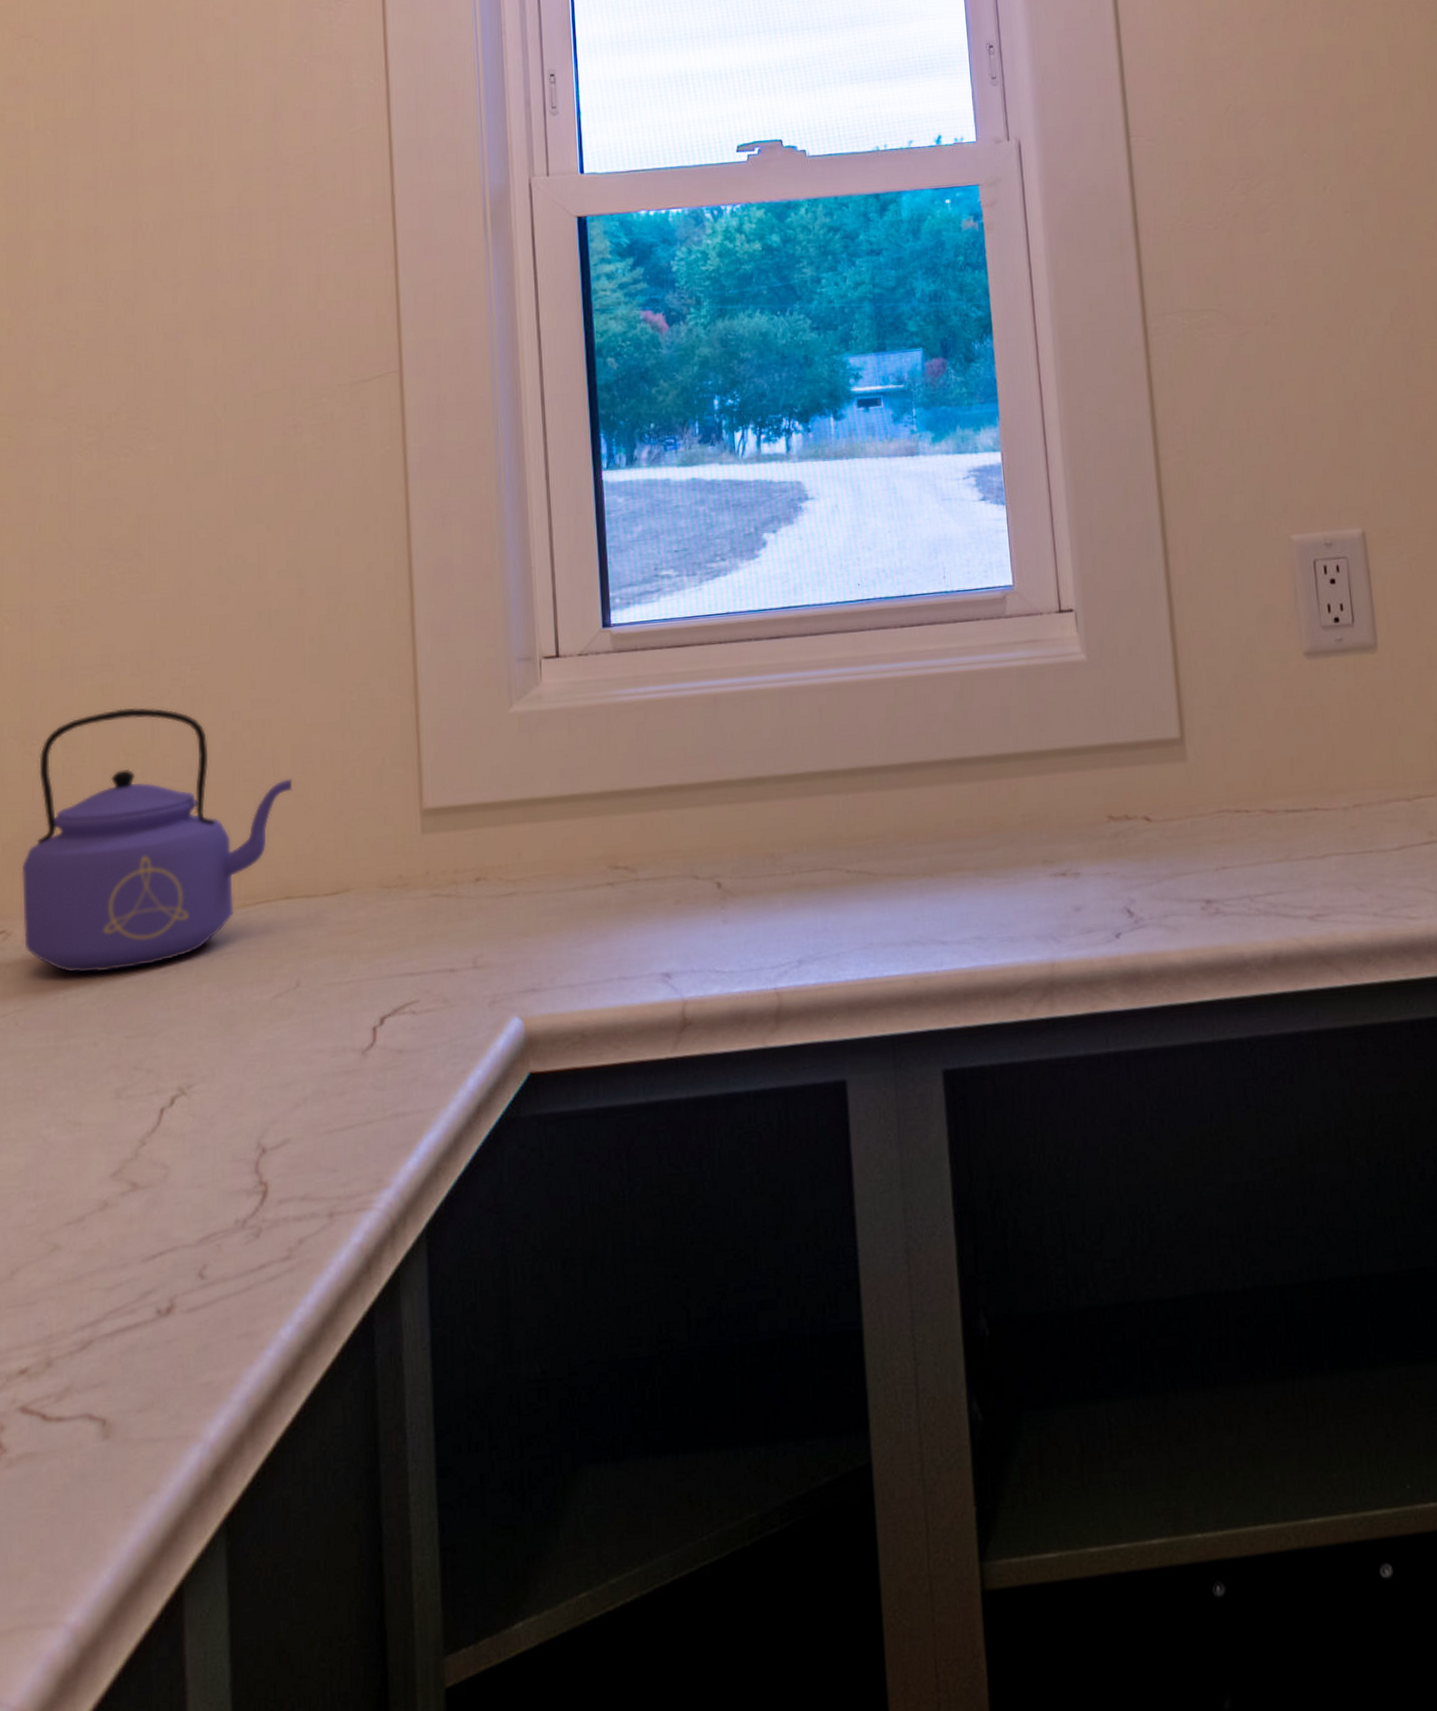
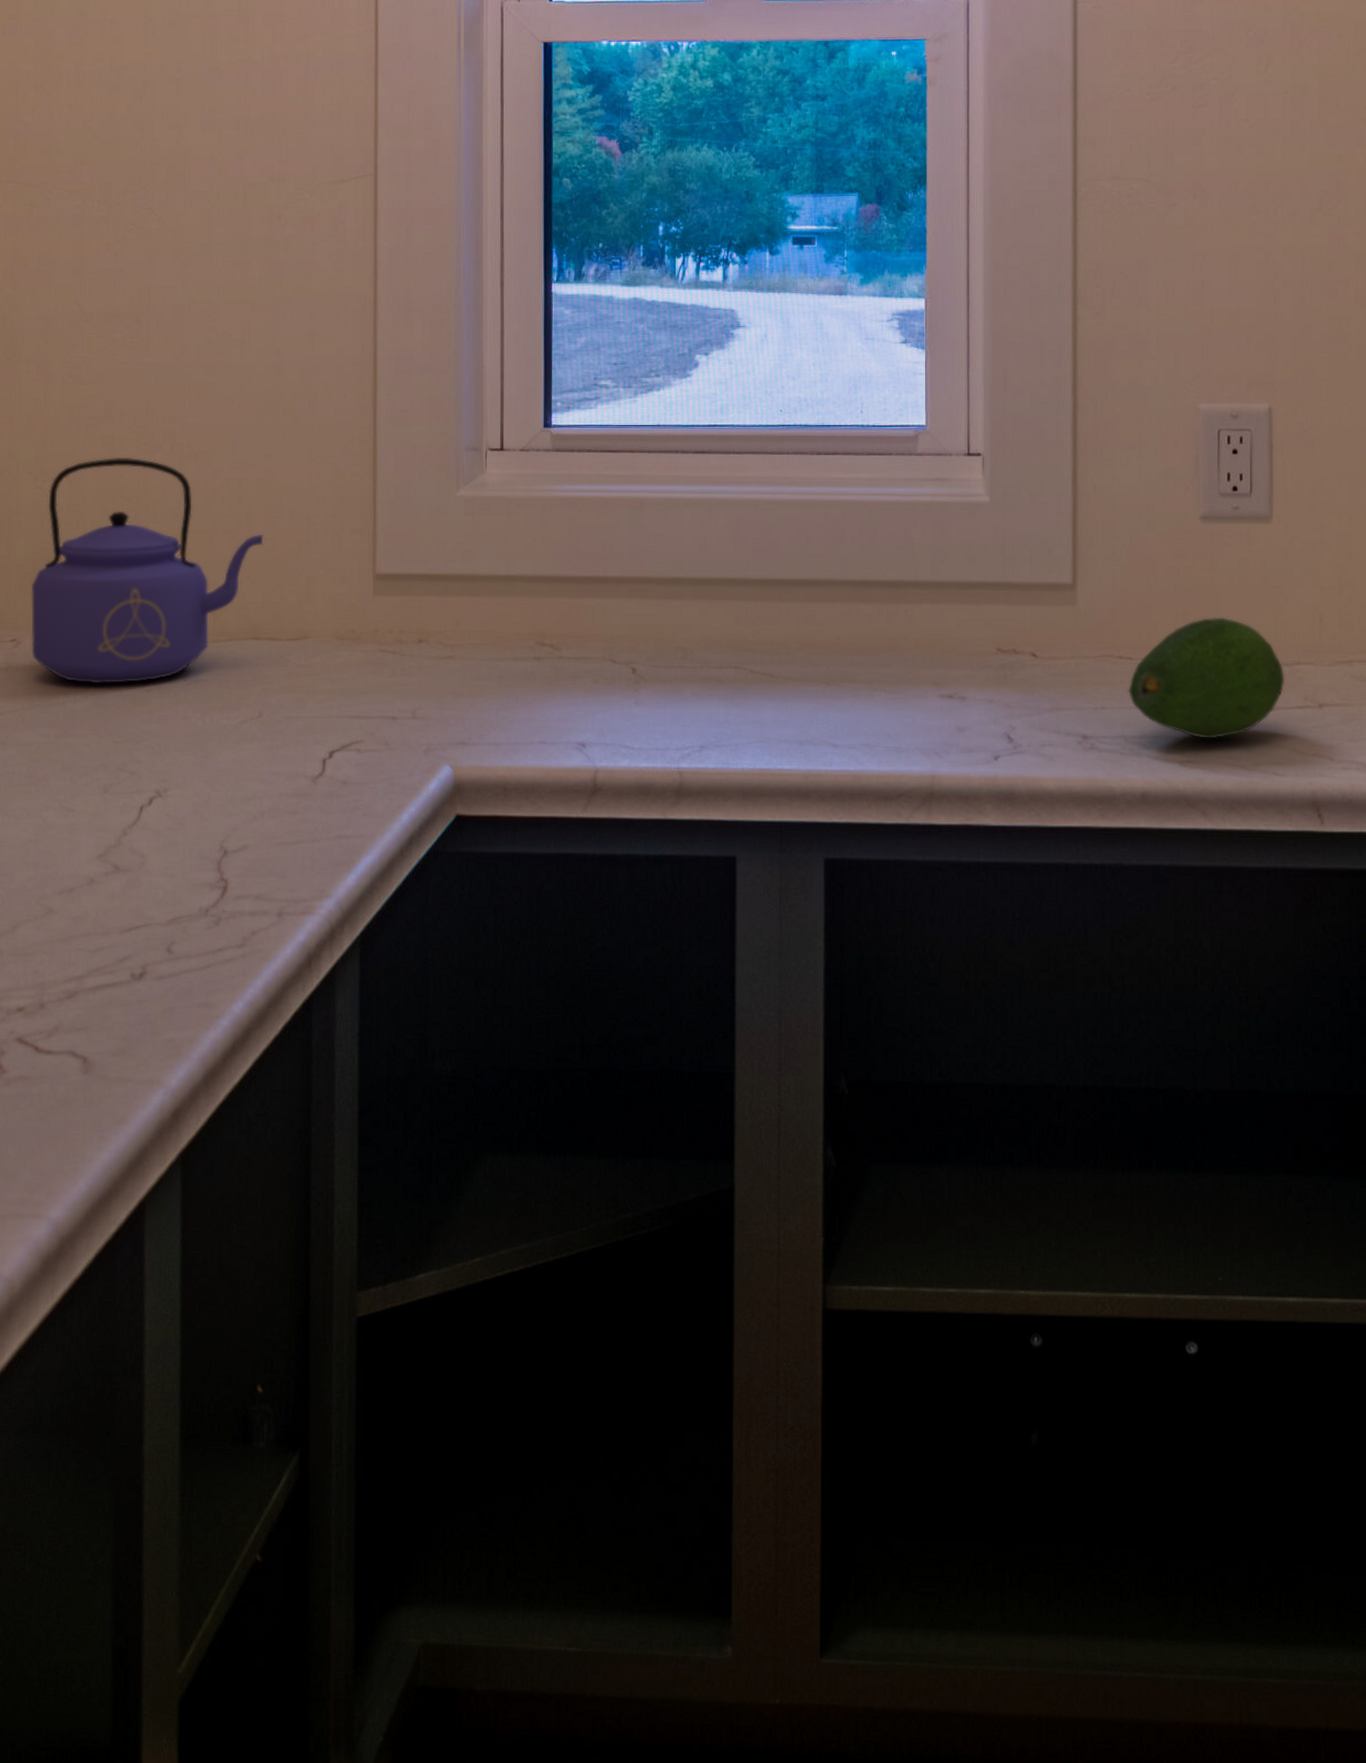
fruit: none [1247,756,1408,890] -> present [1127,617,1285,740]

